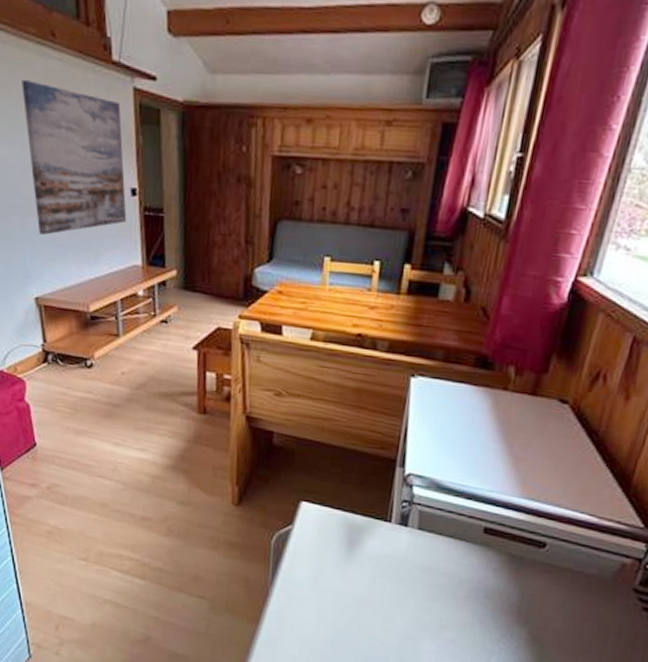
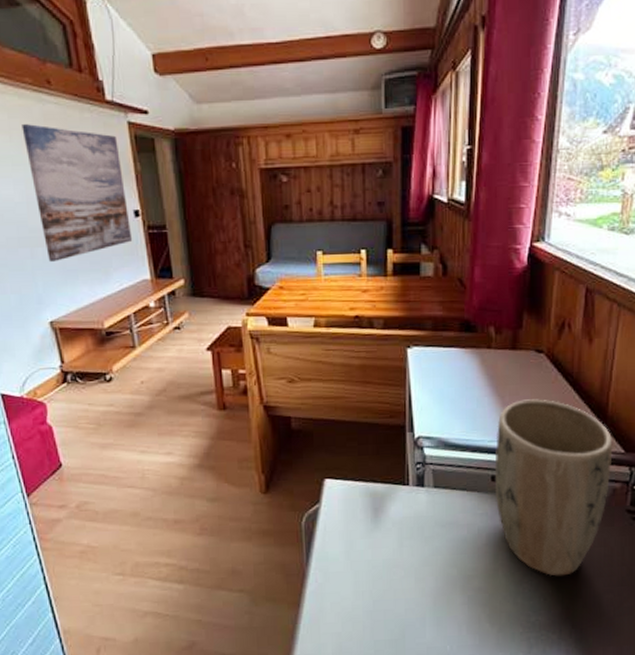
plant pot: none [485,452,632,645] -> present [494,399,613,577]

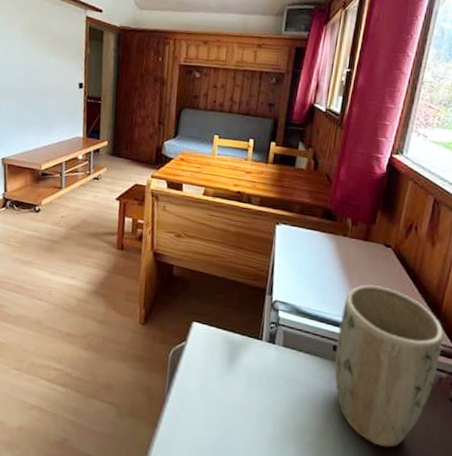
wall art: present [22,124,133,262] -> none [8,8,76,113]

